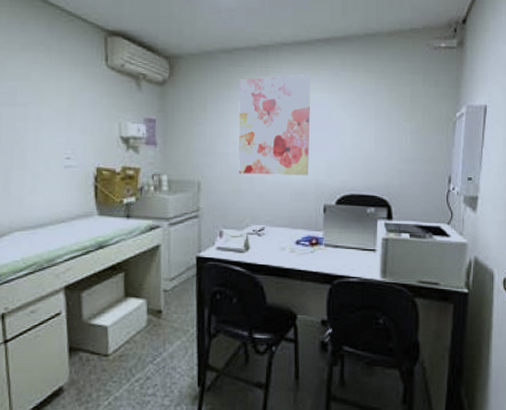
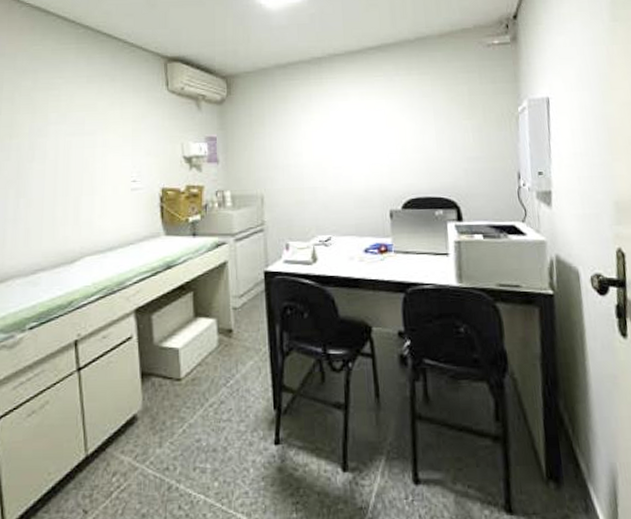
wall art: present [238,74,310,176] -> none [295,81,372,185]

